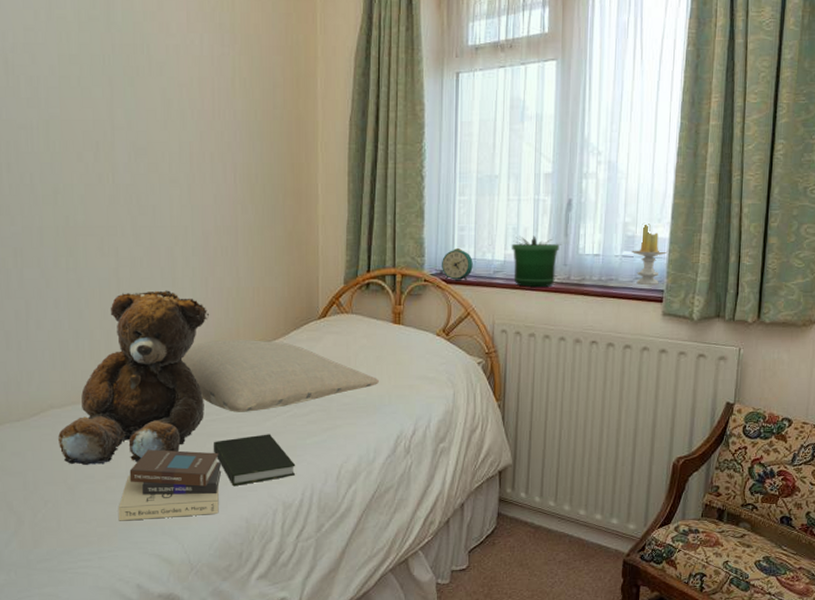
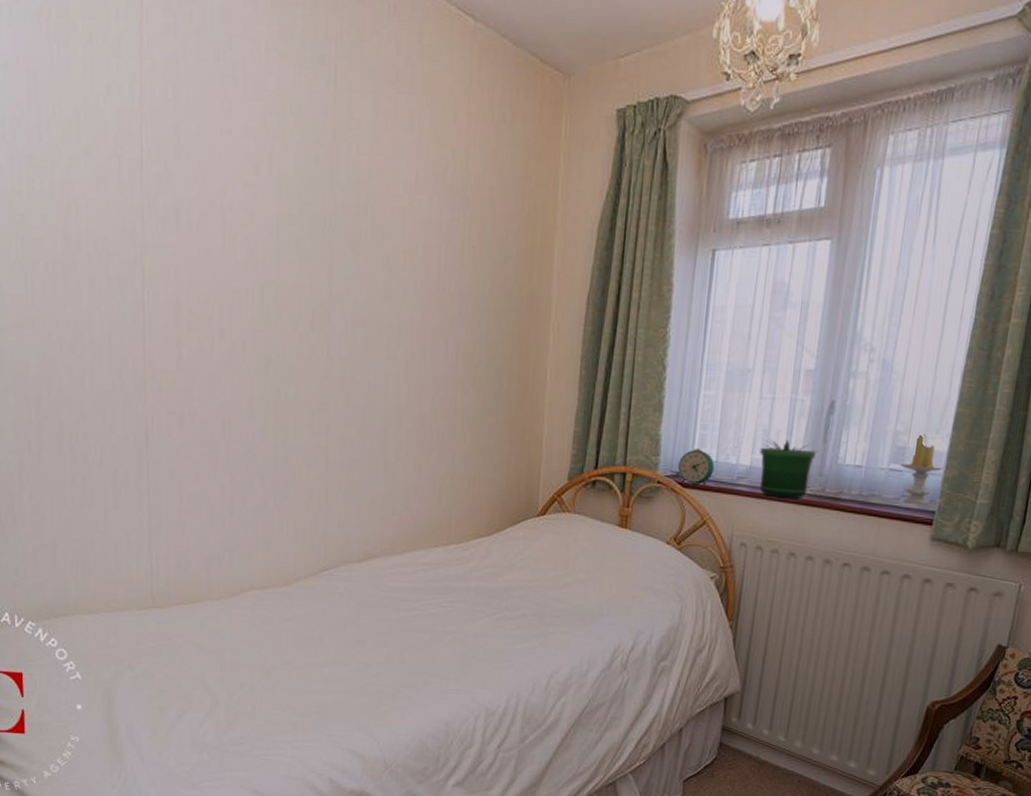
teddy bear: present [57,290,210,466] -> none [256,473,421,653]
books: present [118,450,222,521] -> none [314,641,424,714]
pillow: present [181,339,379,412] -> none [388,530,599,611]
book: present [213,434,296,486] -> none [415,635,502,687]

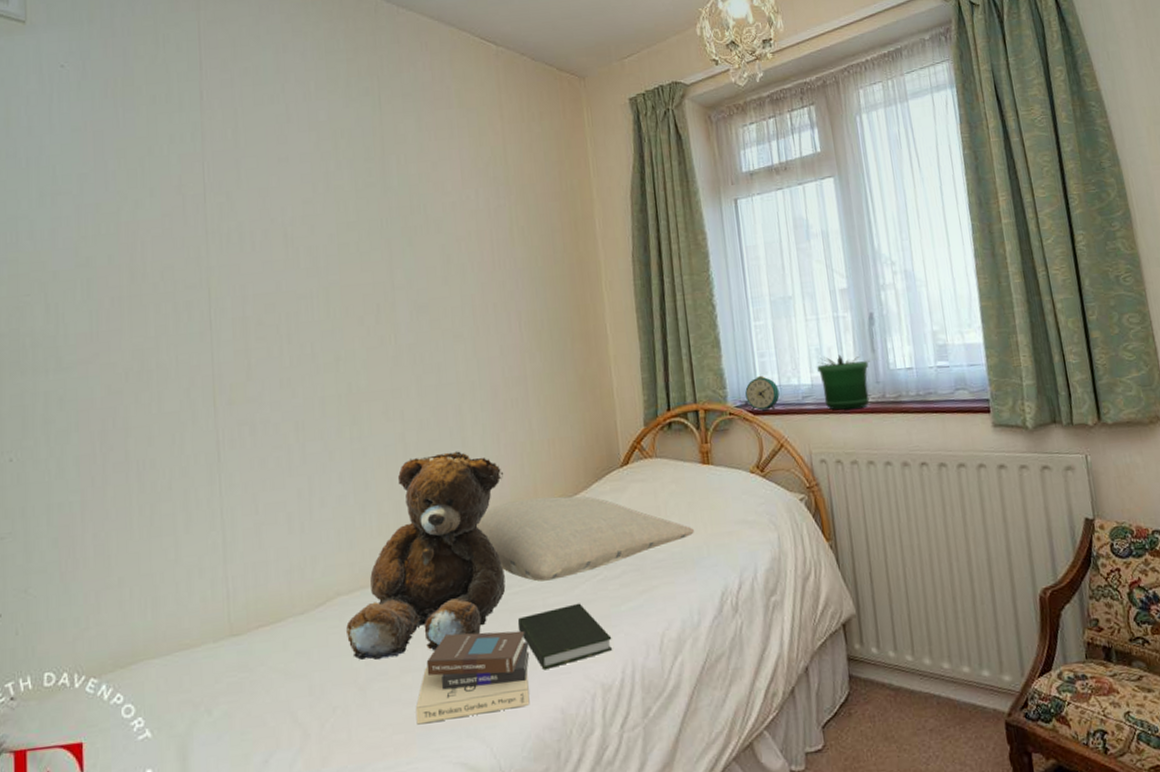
teddy bear: none [256,473,421,653] -> present [345,451,506,660]
books: none [314,641,424,714] -> present [415,631,530,725]
pillow: none [388,530,599,611] -> present [476,496,694,582]
book: none [415,635,502,687] -> present [517,603,613,669]
candle: present [900,432,944,506] -> none [946,329,985,396]

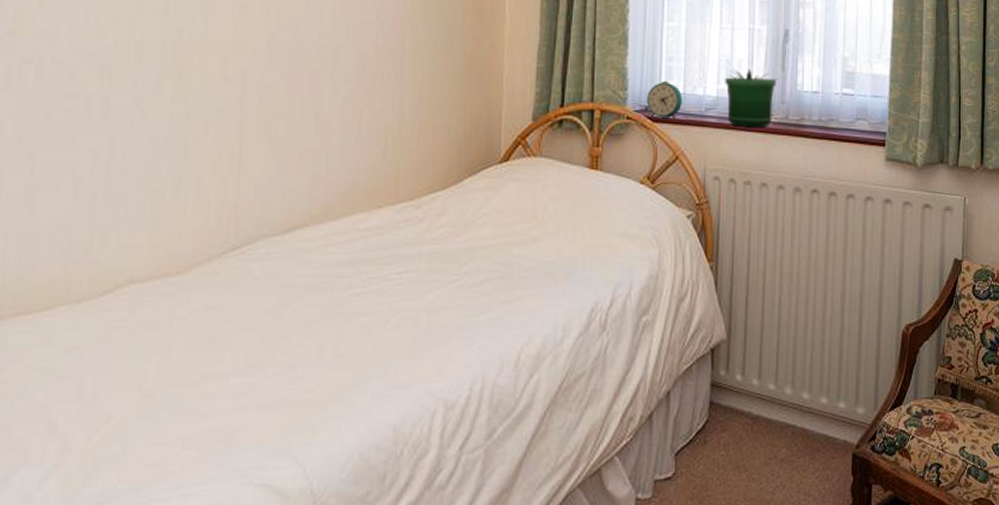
teddy bear: present [345,451,506,660] -> none [135,125,362,363]
books: present [415,631,530,725] -> none [214,336,366,440]
pillow: present [476,496,694,582] -> none [320,188,571,283]
book: present [517,603,613,669] -> none [354,310,463,382]

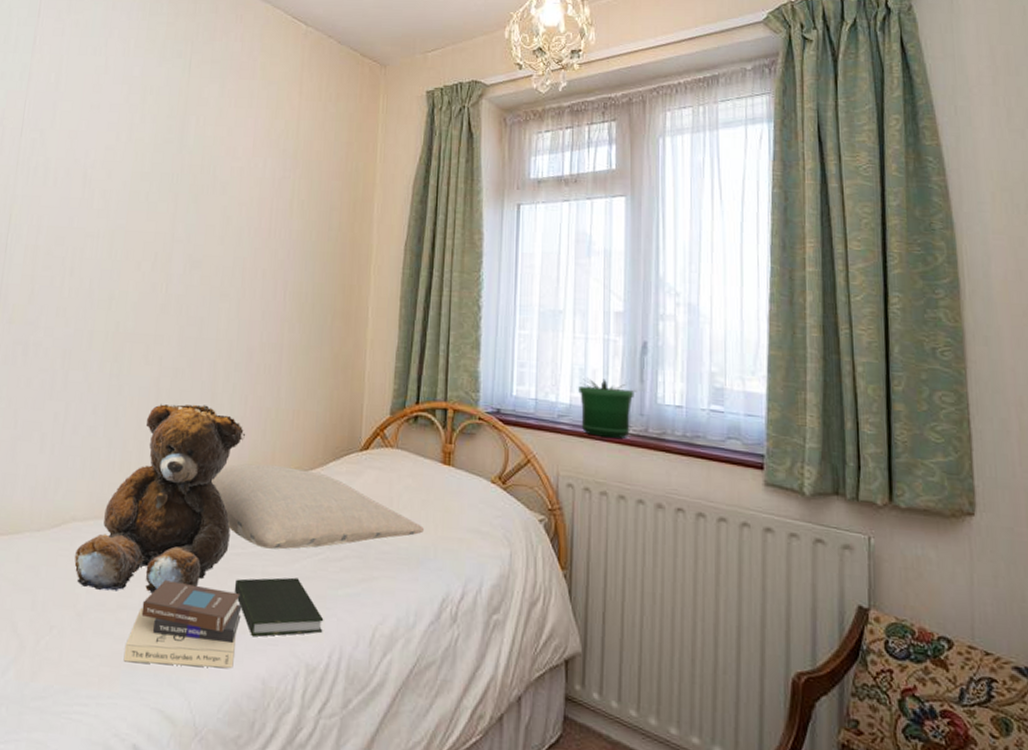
teddy bear: none [135,125,362,363] -> present [74,403,246,594]
books: none [214,336,366,440] -> present [123,580,242,668]
pillow: none [320,188,571,283] -> present [211,463,424,550]
book: none [354,310,463,382] -> present [234,577,324,637]
alarm clock: present [647,80,682,119] -> none [499,385,534,424]

